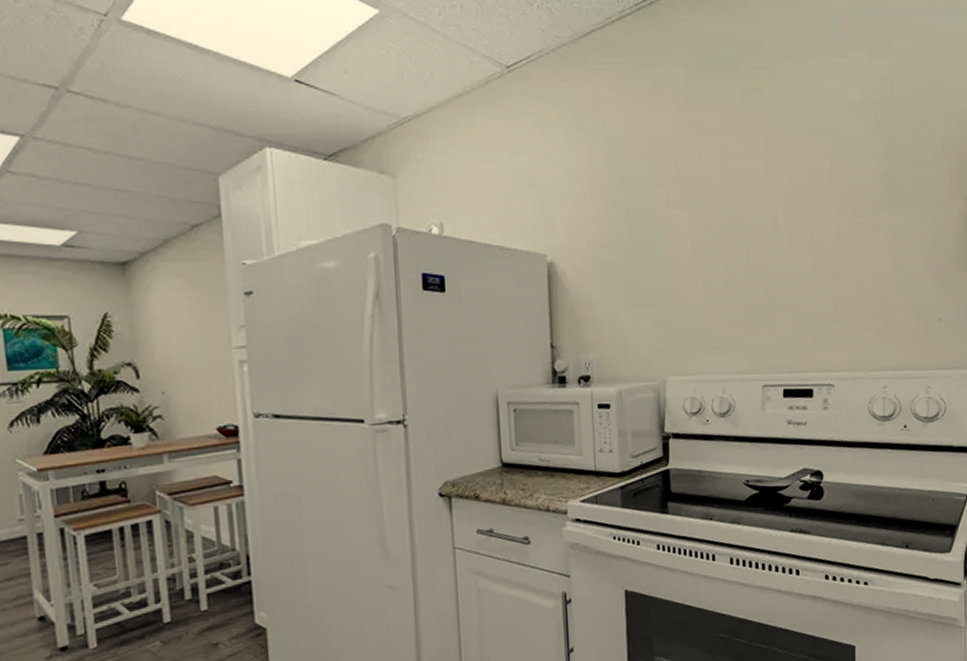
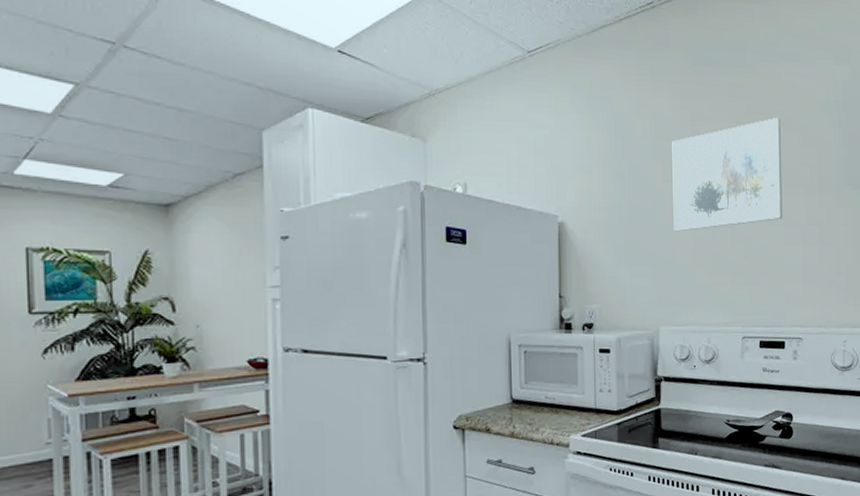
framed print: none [676,126,810,267] -> present [672,117,783,232]

